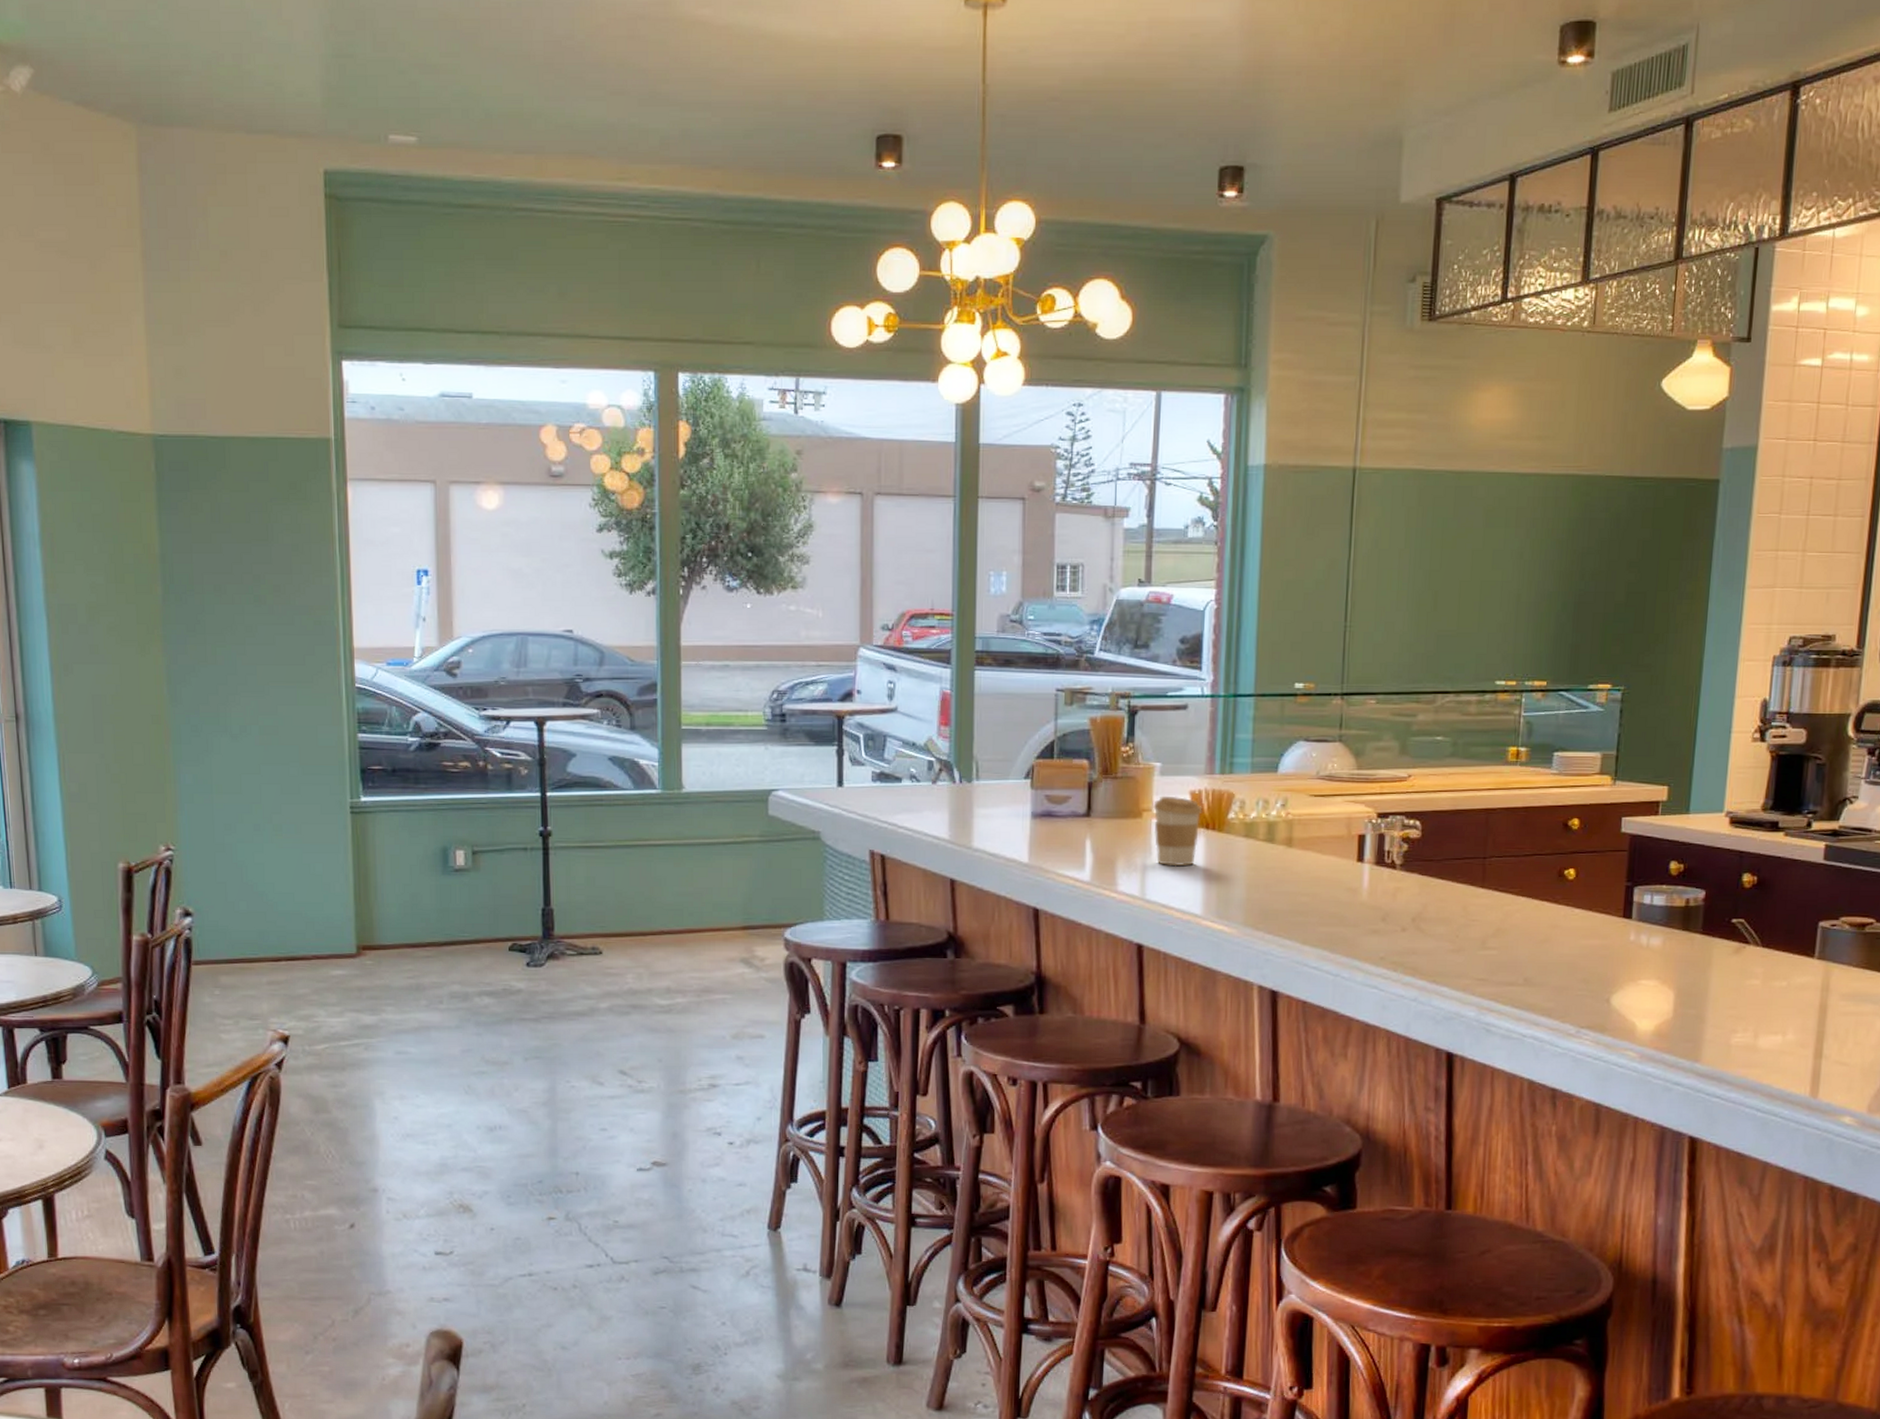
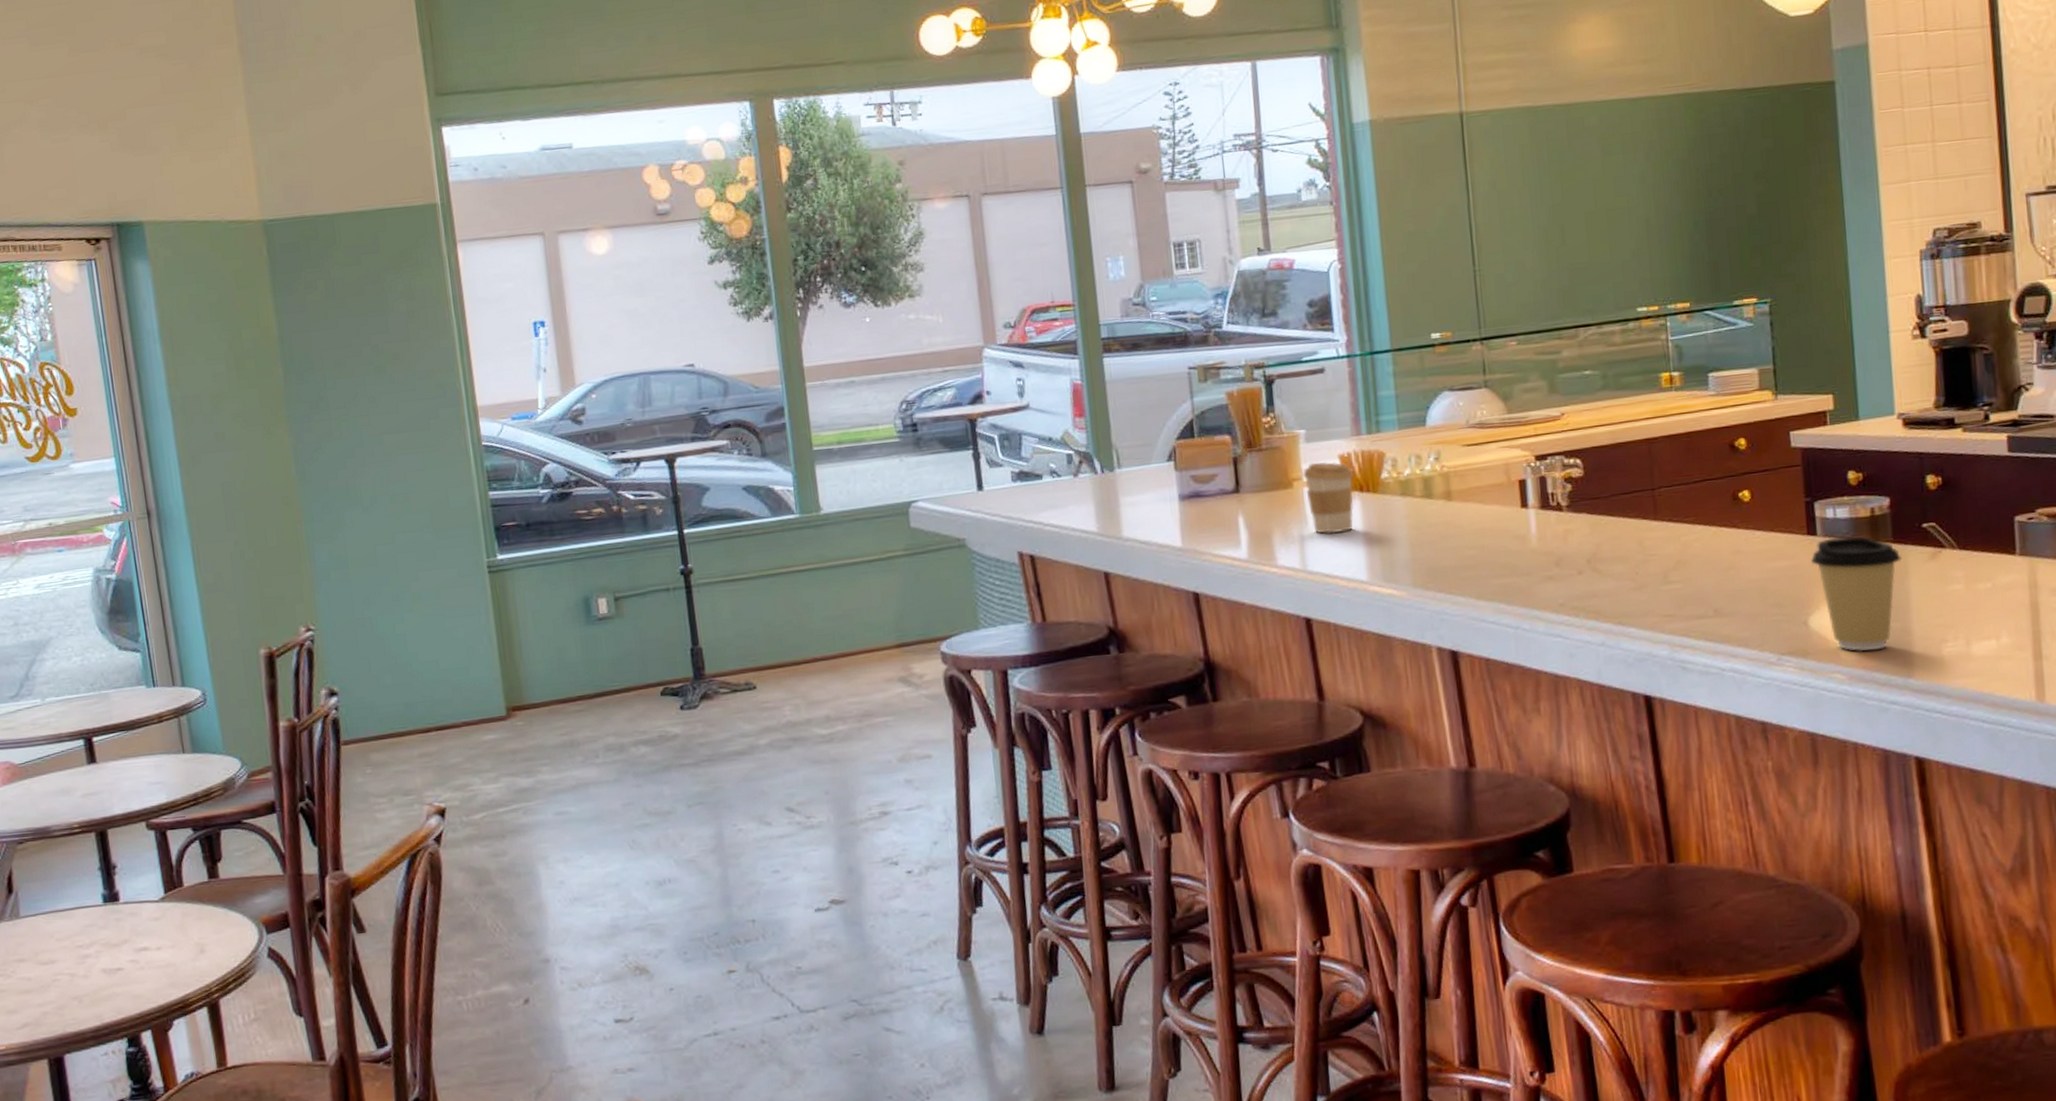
coffee cup: none [1623,923,1707,1033] -> present [1811,535,1902,652]

